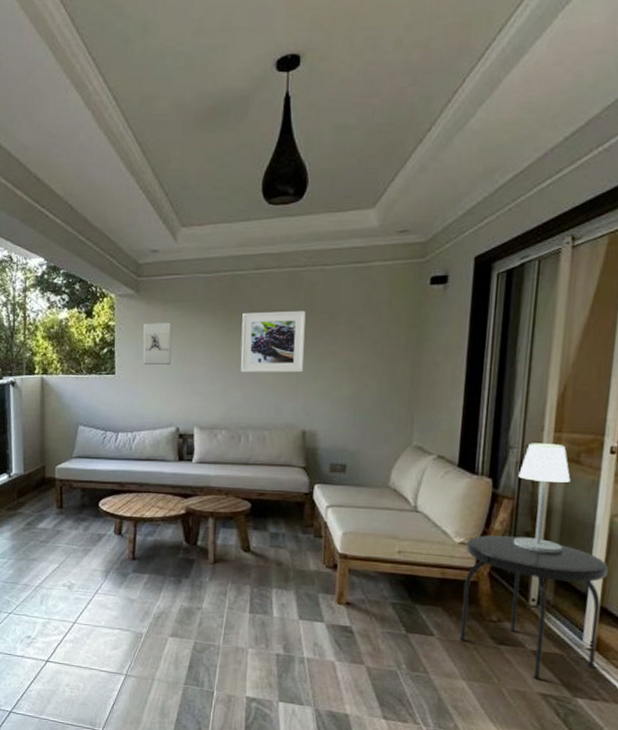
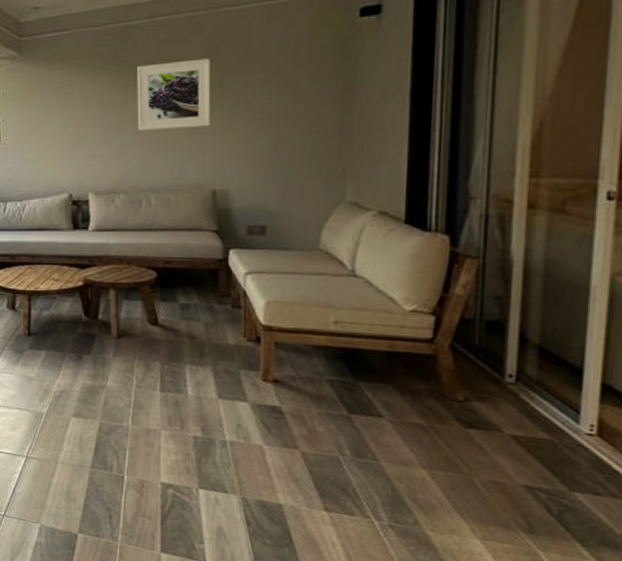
wall sculpture: present [143,323,172,365] -> none [28,83,60,130]
side table: present [459,535,608,679] -> none [415,301,611,469]
table lamp: present [513,443,571,554] -> none [480,191,554,321]

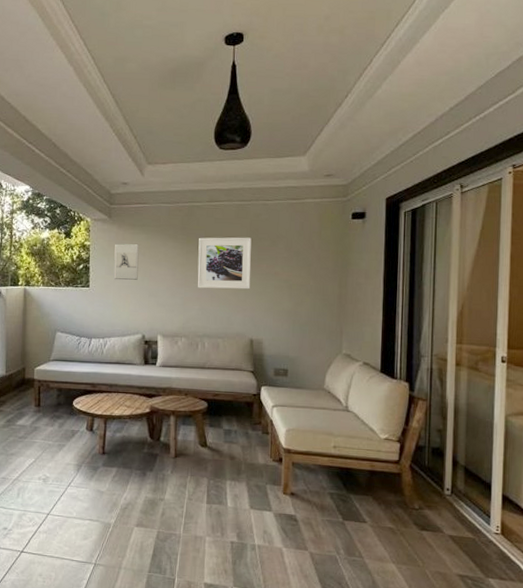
wall sculpture: none [28,83,60,130] -> present [114,243,139,280]

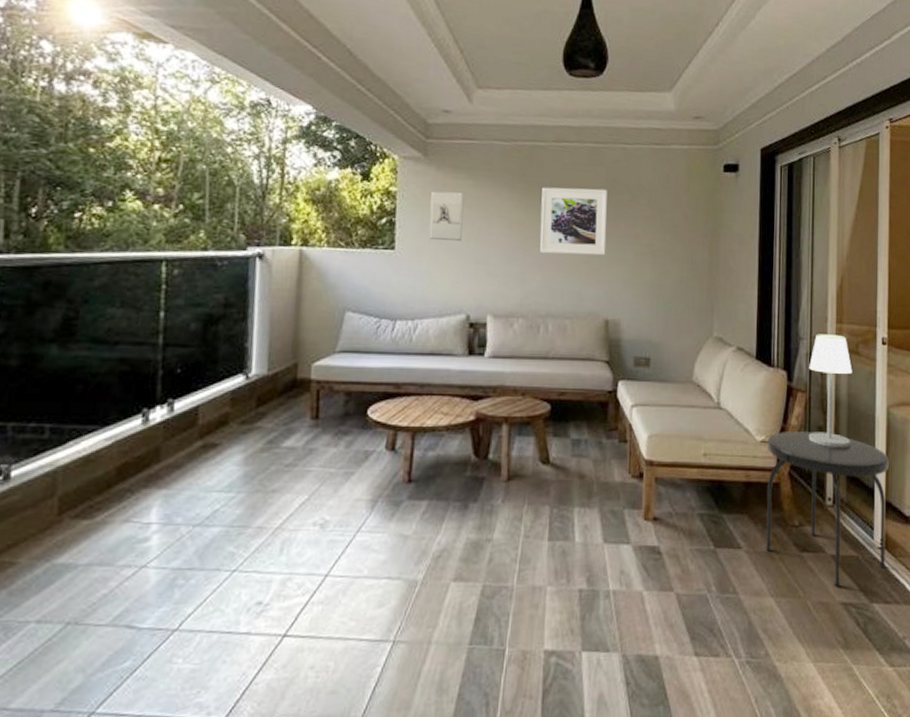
side table: none [387,432,506,562] -> present [765,432,889,587]
table lamp: none [428,352,472,448] -> present [808,334,853,448]

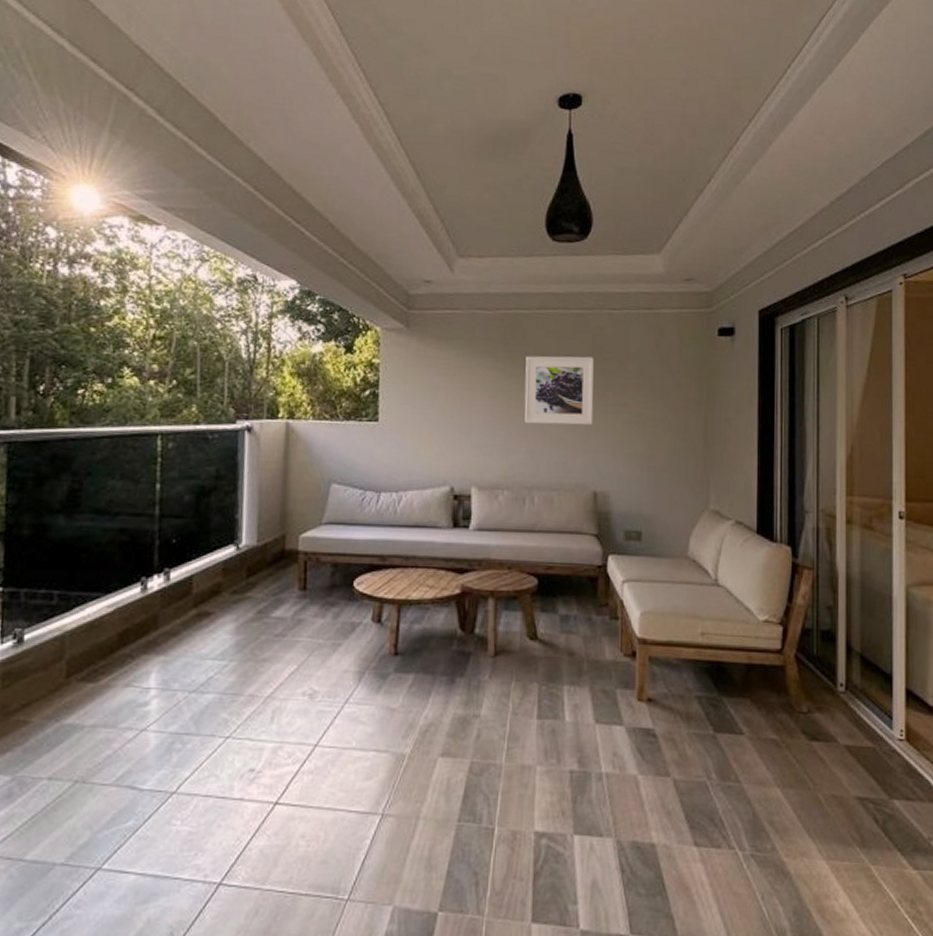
wall sculpture: present [429,191,465,241] -> none [412,362,447,412]
side table: present [765,432,889,587] -> none [770,611,909,780]
table lamp: present [808,334,853,448] -> none [816,507,866,630]

